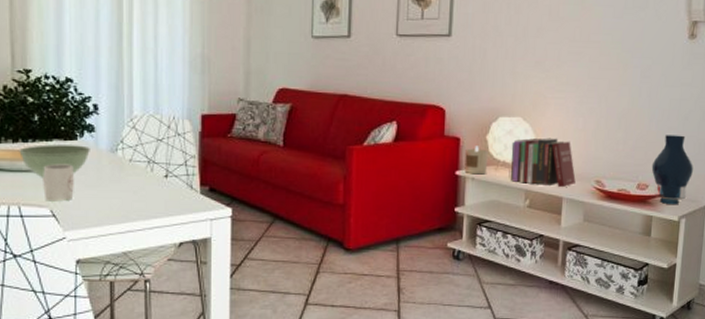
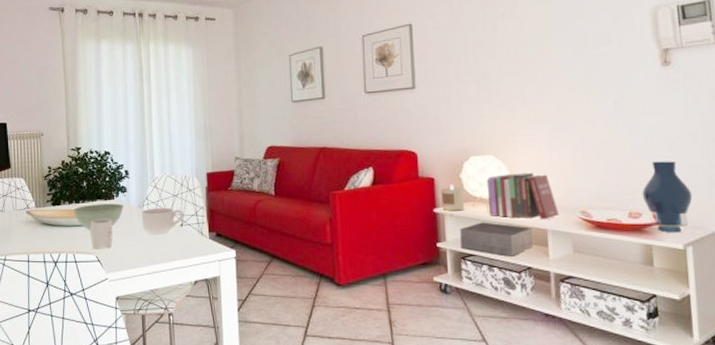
teacup: none [113,153,169,187] -> present [141,207,183,235]
decorative box: none [479,187,550,224] -> present [460,222,533,257]

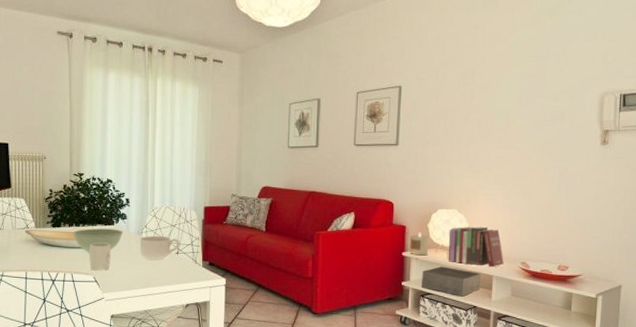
vase: present [641,161,693,232] -> none [570,225,609,283]

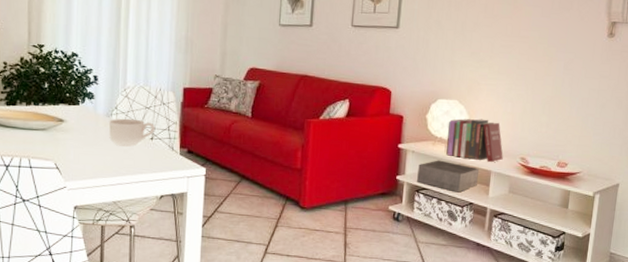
bowl: present [73,228,123,255] -> none [31,108,90,139]
mug: present [89,242,111,271] -> none [49,124,75,157]
candle: present [410,232,429,256] -> none [406,123,428,149]

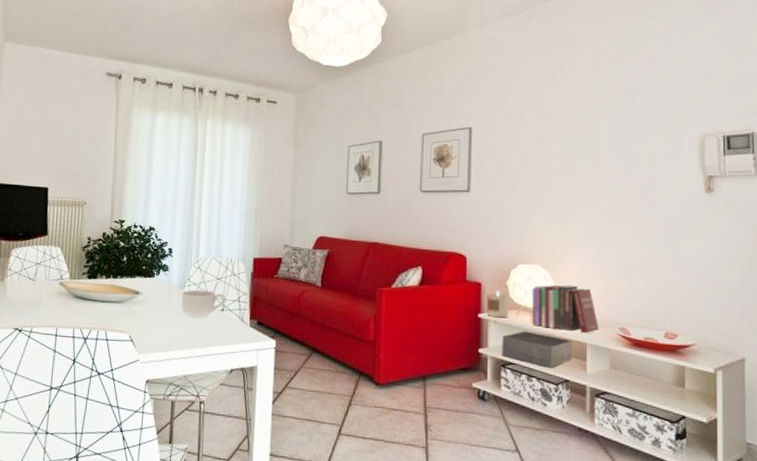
candle: none [406,123,428,149] -> present [487,291,509,318]

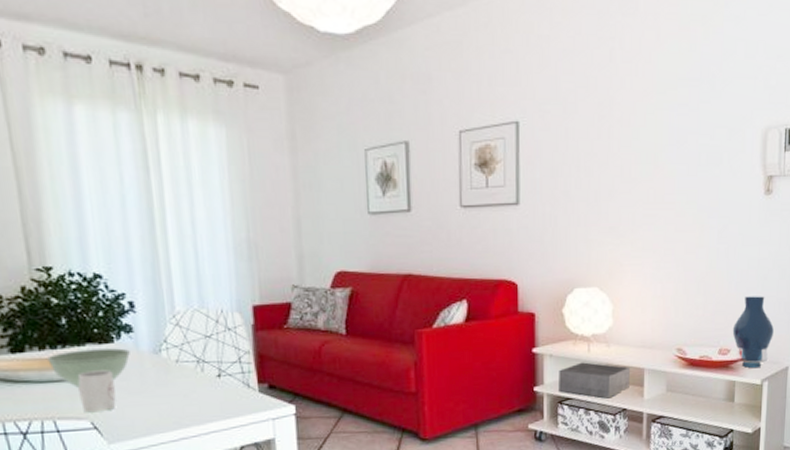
bowl: none [110,280,164,311] -> present [47,348,130,391]
mug: none [125,296,150,329] -> present [77,370,117,413]
teacup: present [181,290,225,319] -> none [157,352,221,390]
candle: present [487,291,509,318] -> none [541,320,565,351]
books: present [531,284,599,334] -> none [589,307,657,359]
vase: none [678,285,726,355] -> present [732,296,775,368]

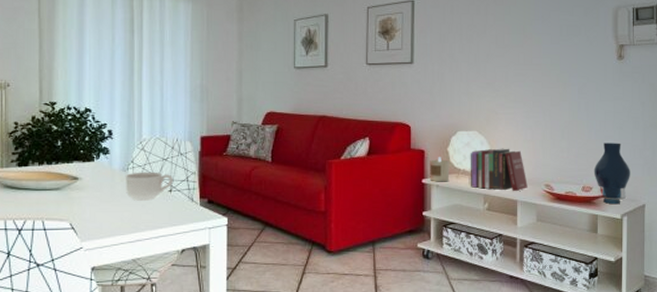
bowl: present [47,348,130,391] -> none [44,166,105,198]
mug: present [77,370,117,413] -> none [64,182,91,216]
teacup: none [157,352,221,390] -> present [125,172,173,201]
candle: none [541,320,565,351] -> present [430,157,450,182]
decorative box: present [559,362,631,399] -> none [444,193,506,225]
books: none [589,307,657,359] -> present [470,148,528,192]

